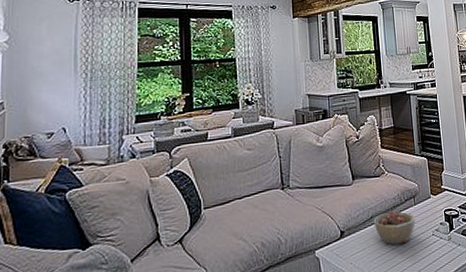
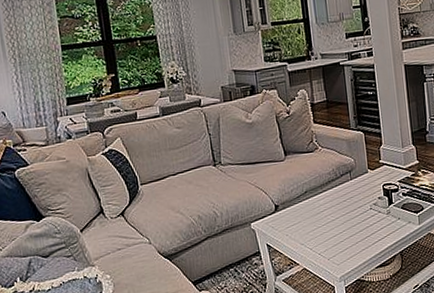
bowl: present [373,210,416,245] -> none [308,185,352,219]

